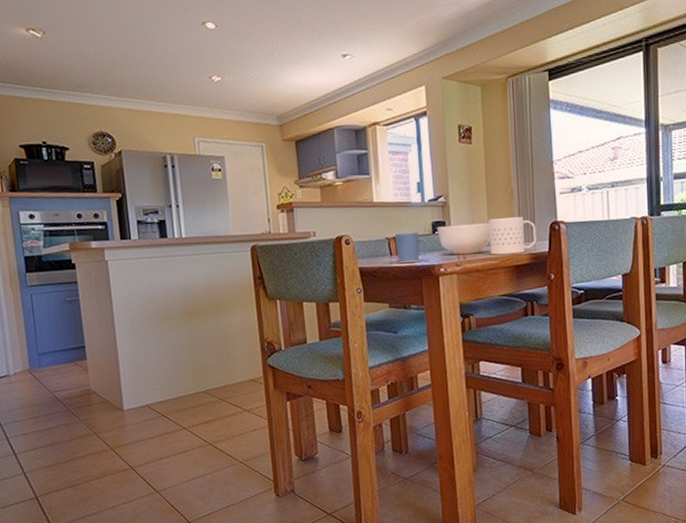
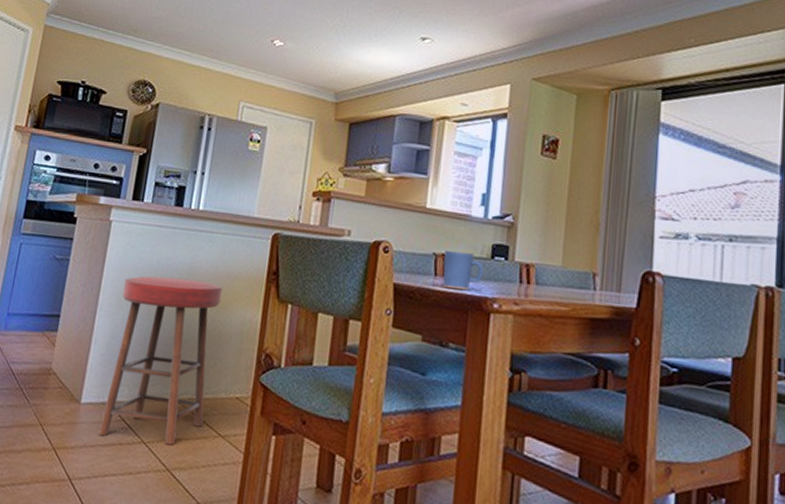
bar stool: none [133,295,229,431] -> present [98,275,222,446]
bowl: present [437,223,491,255] -> none [497,251,565,294]
mug: present [487,217,537,255] -> none [560,253,624,304]

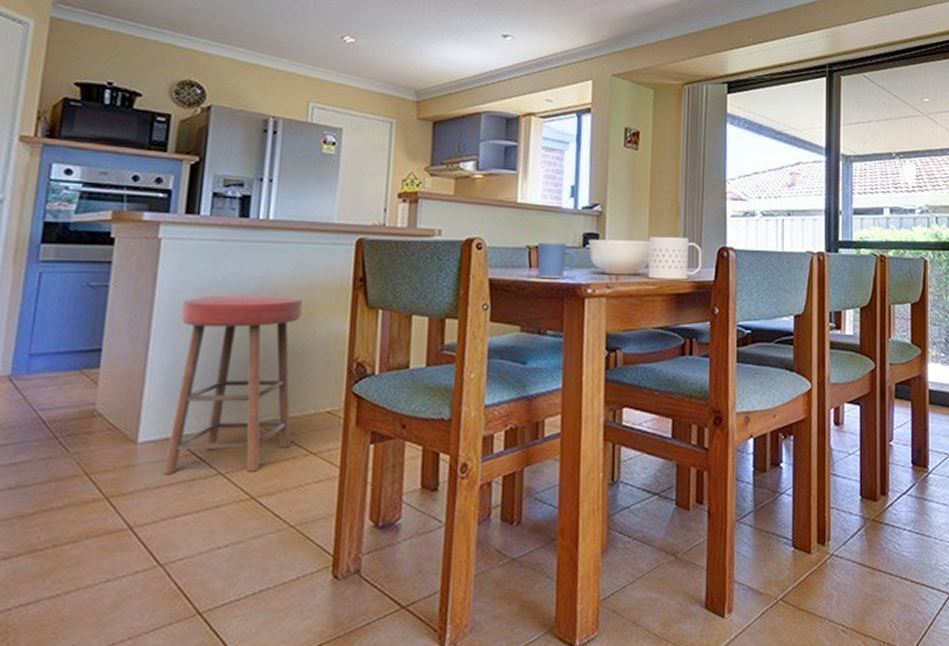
bowl: none [497,251,565,294] -> present [588,239,650,276]
mug: none [560,253,624,304] -> present [648,237,702,280]

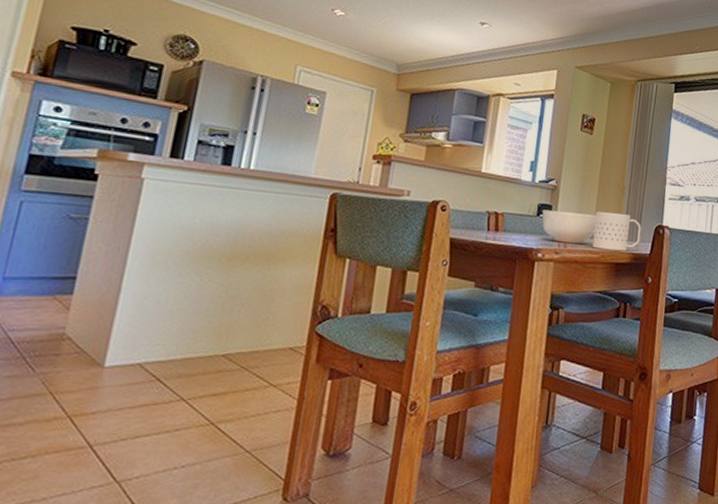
bar stool: present [163,294,303,475] -> none [127,234,276,400]
mug: present [537,242,576,279] -> none [494,208,530,243]

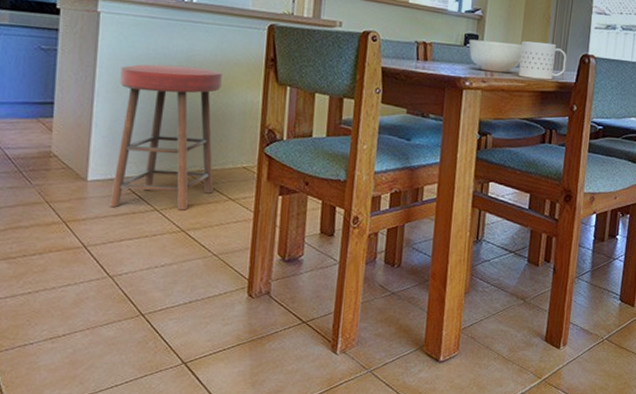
bar stool: none [127,234,276,400] -> present [109,64,222,211]

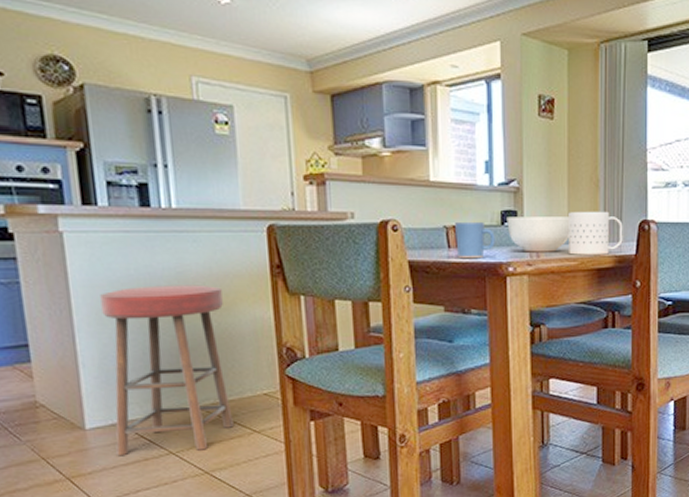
mug: none [423,38,458,72] -> present [455,221,495,259]

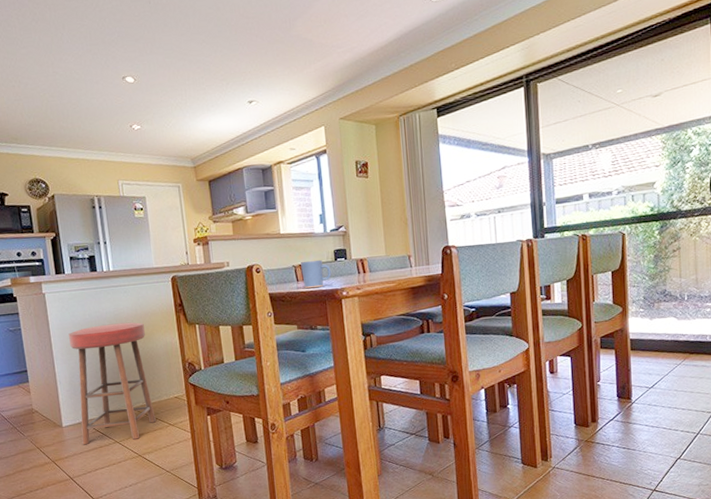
bowl: present [507,217,570,252] -> none [338,249,388,280]
mug: present [567,212,623,255] -> none [384,243,430,279]

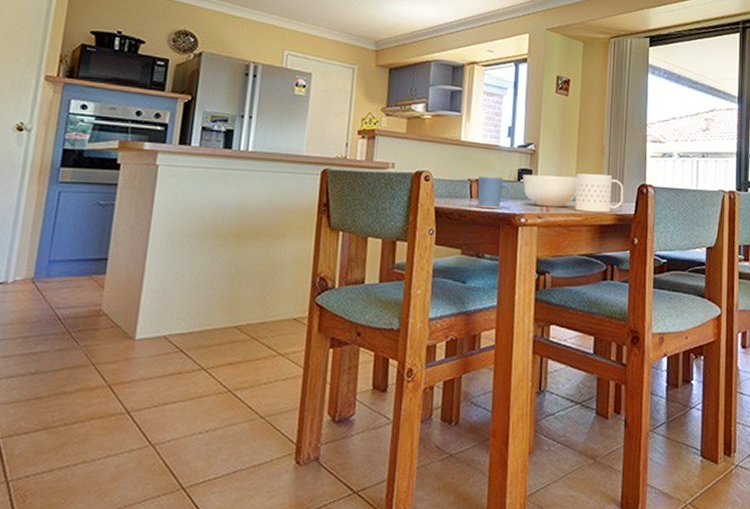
bar stool: present [68,322,156,445] -> none [156,214,275,369]
bowl: none [338,249,388,280] -> present [522,174,578,208]
mug: none [384,243,430,279] -> present [575,173,624,213]

